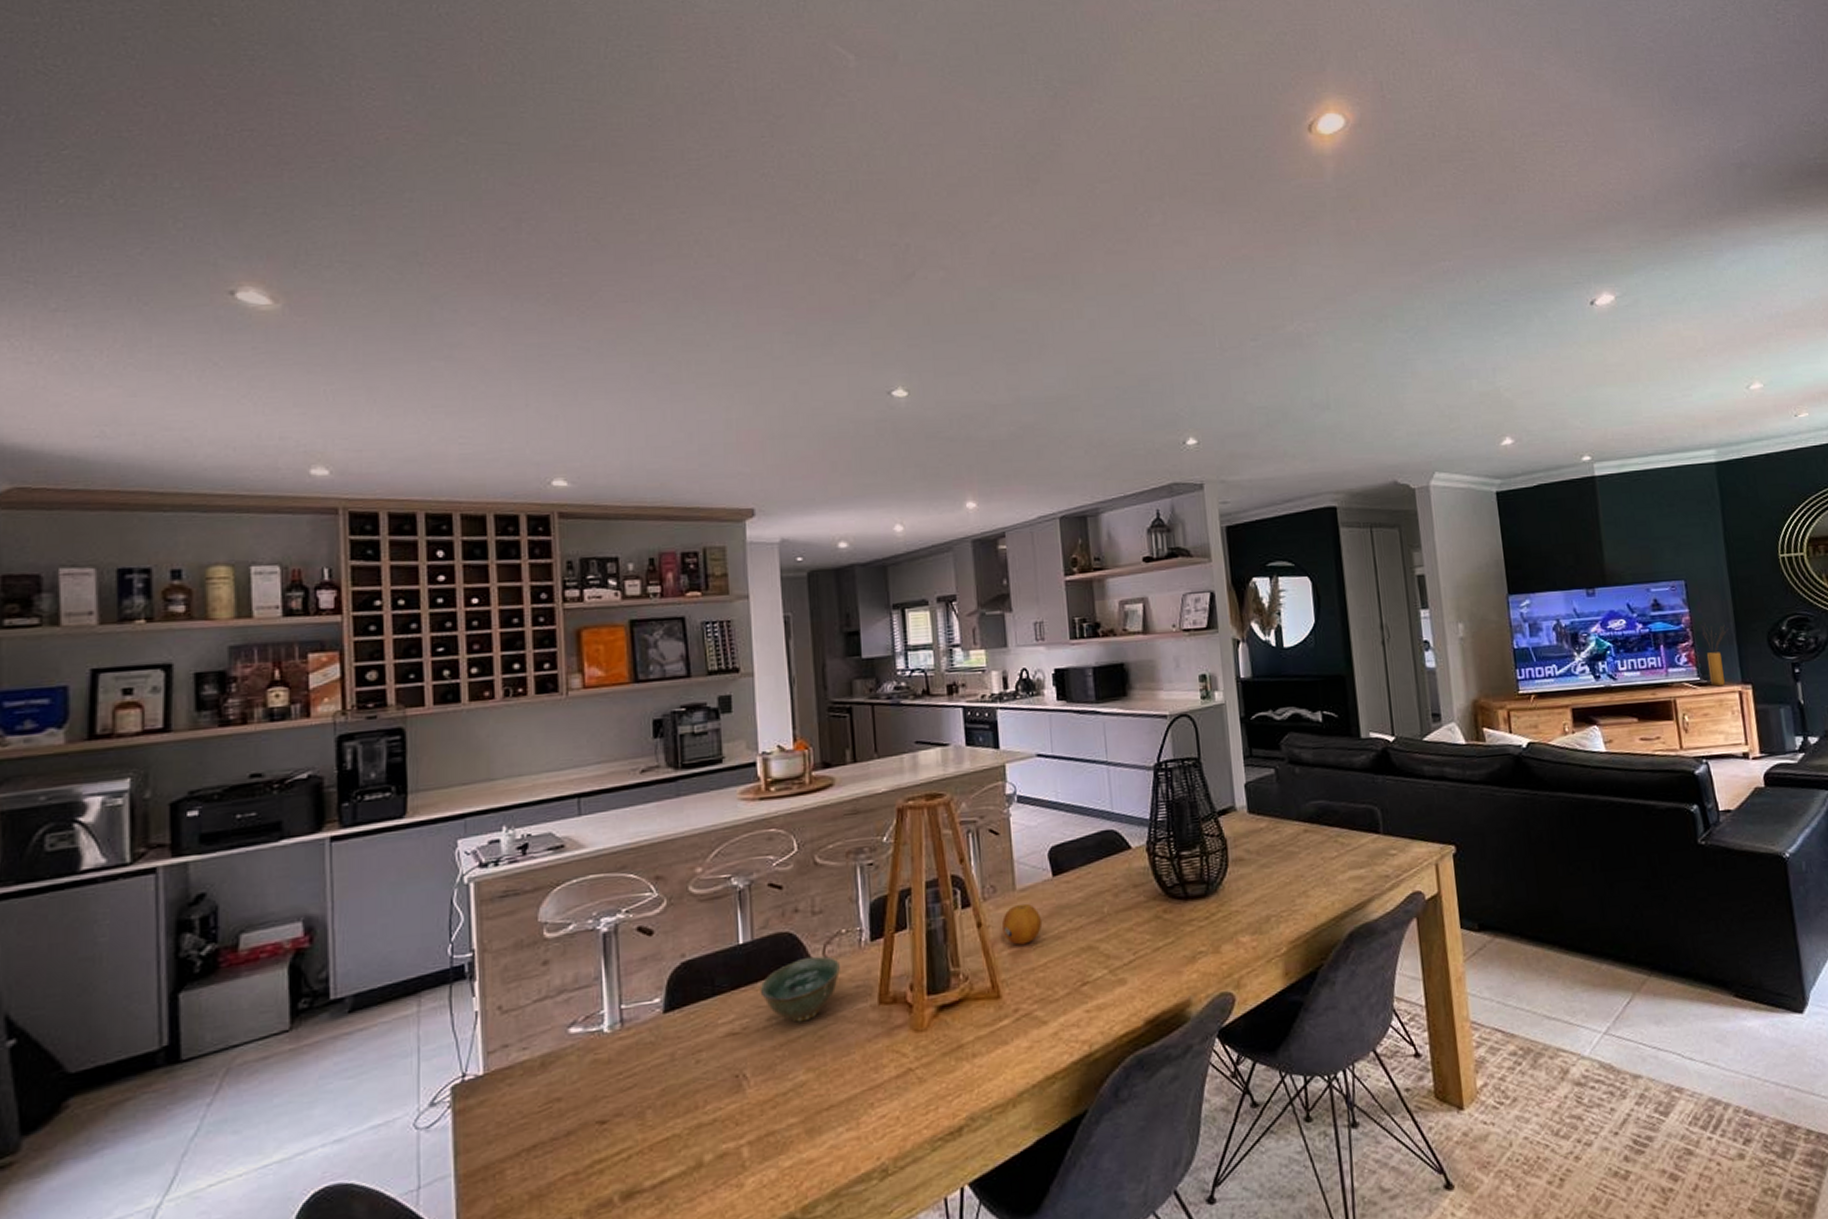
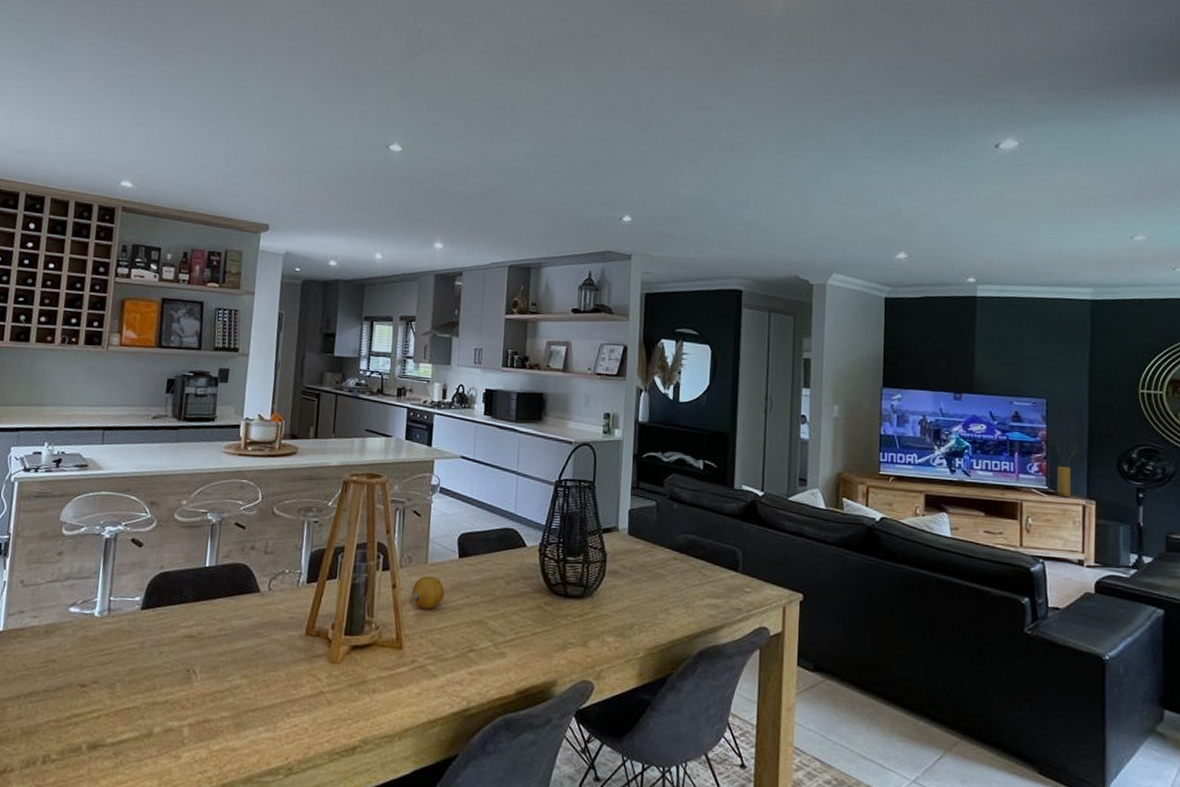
bowl: present [760,956,840,1023] -> none [215,586,280,637]

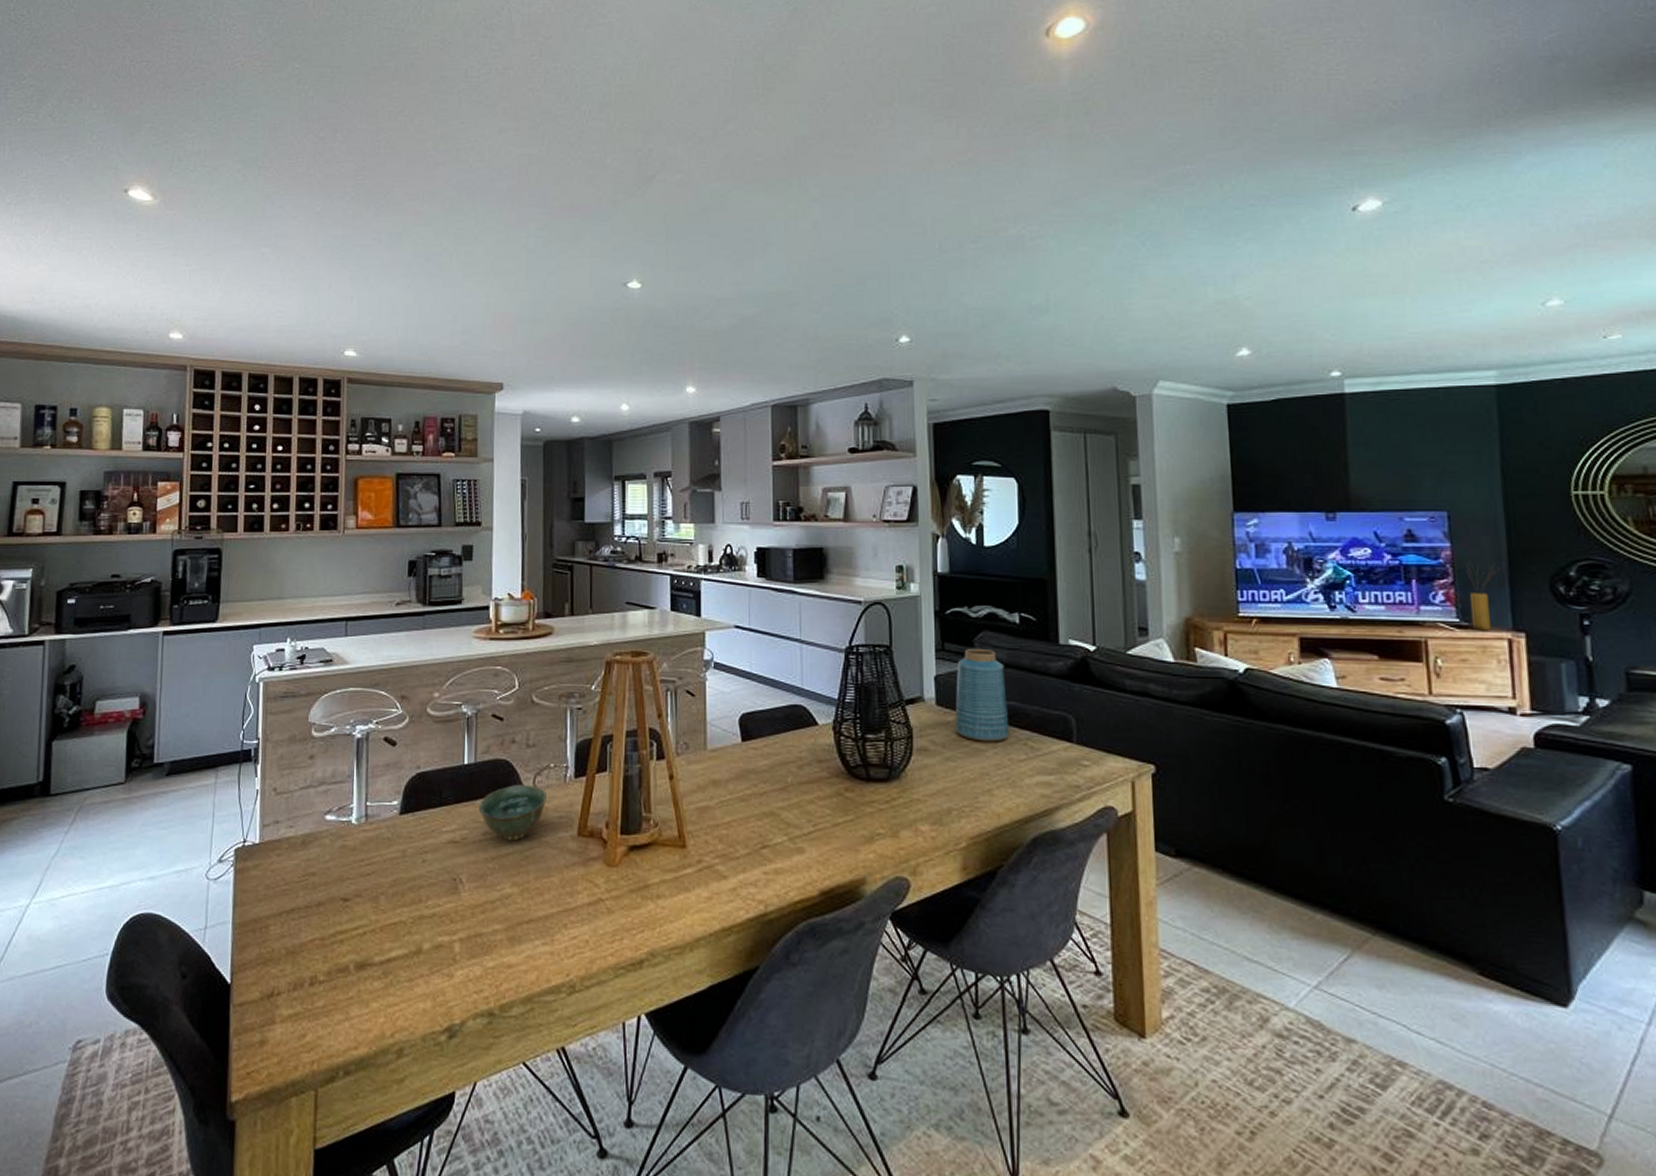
bowl: none [215,586,280,637] -> present [478,784,547,841]
fruit: present [412,575,445,609] -> none [692,763,729,801]
vase: none [642,487,688,569] -> present [955,648,1010,742]

